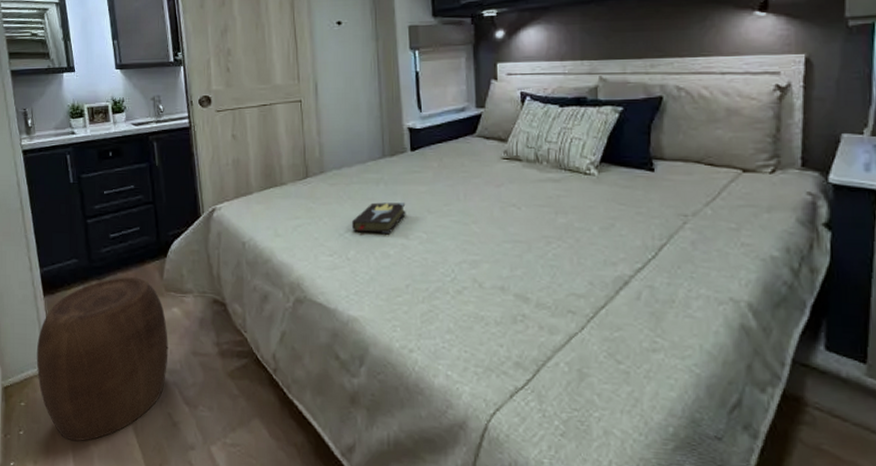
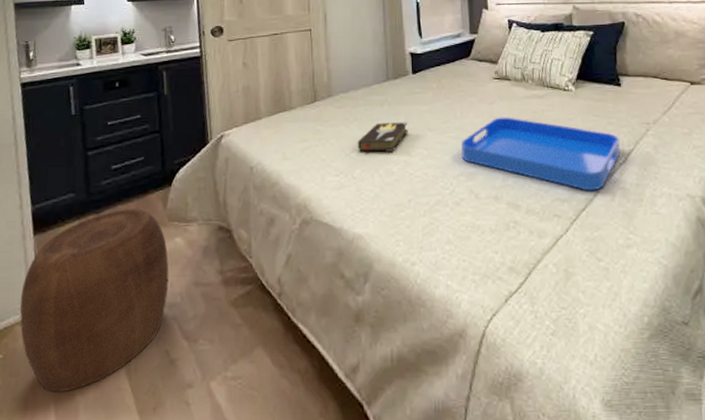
serving tray: none [464,201,650,288] -> present [461,117,621,191]

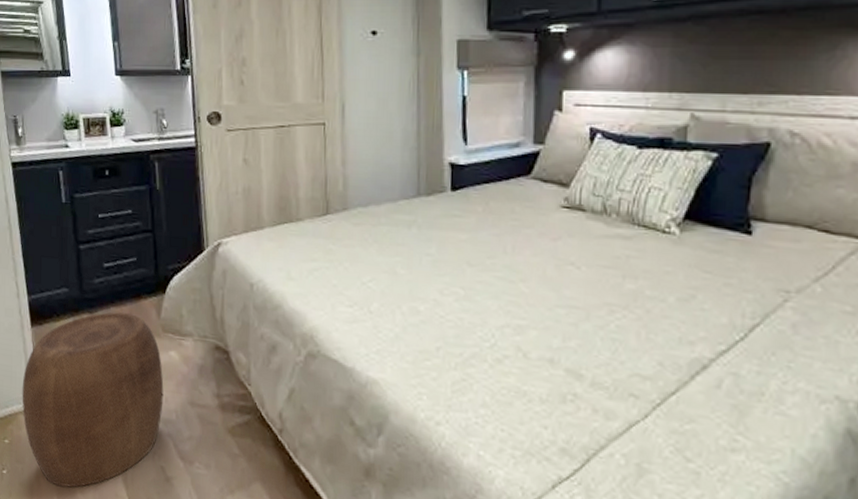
hardback book: present [357,121,408,152] -> none [376,248,442,286]
serving tray: present [461,117,621,191] -> none [509,258,740,372]

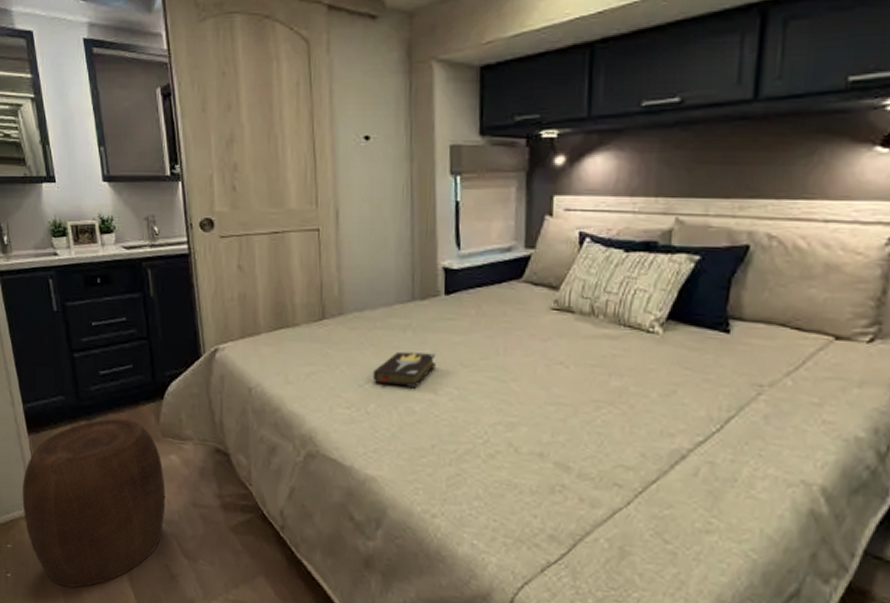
hardback book: none [376,248,442,286] -> present [372,351,436,387]

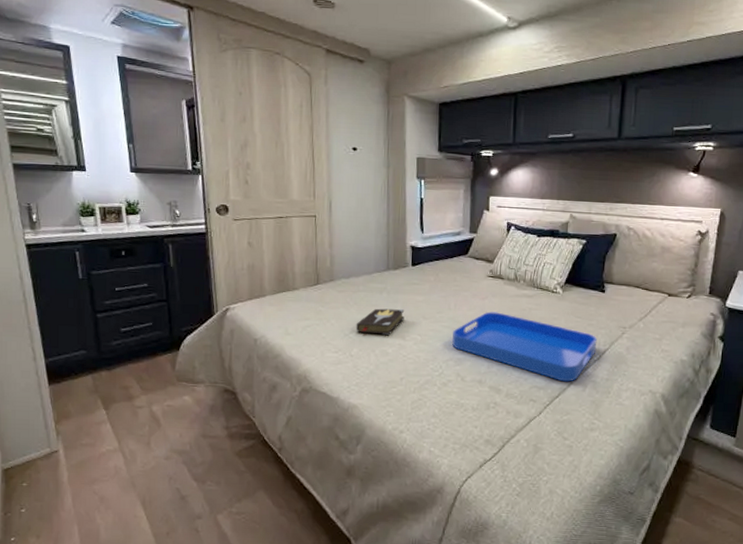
stool: present [22,418,166,588] -> none [40,368,179,516]
serving tray: none [501,358,717,462] -> present [452,312,597,382]

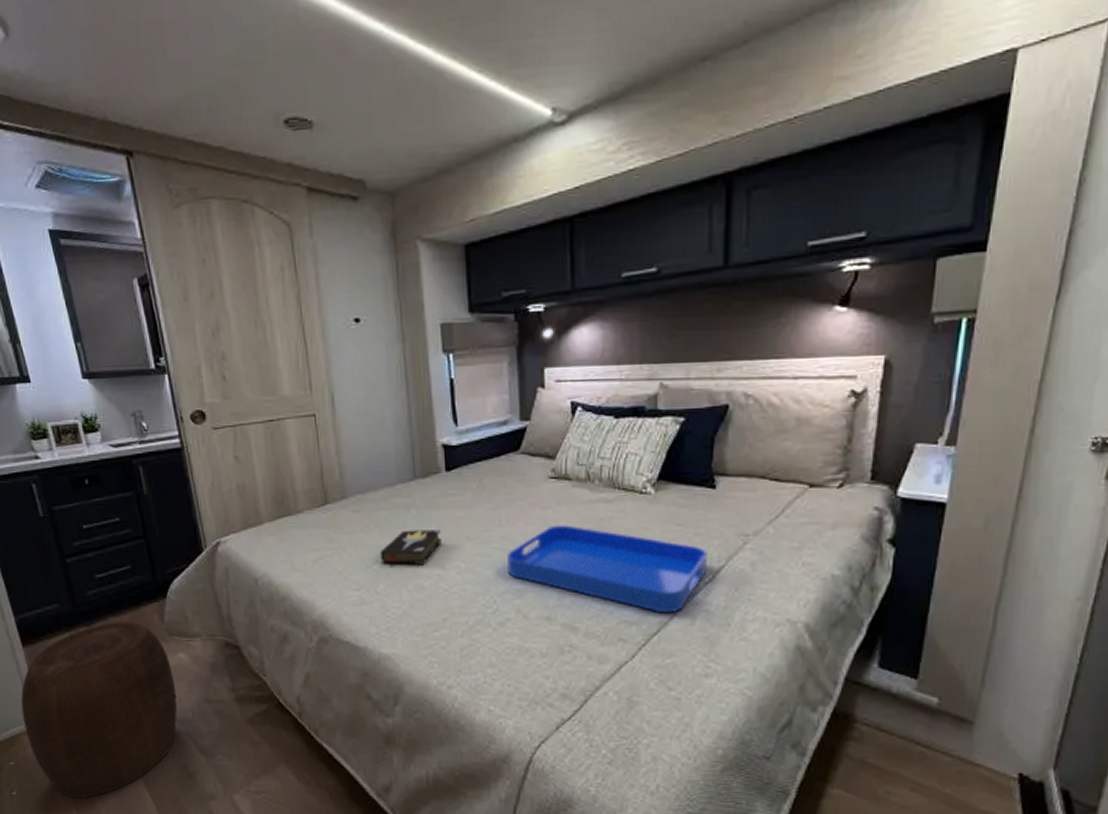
stool: none [40,368,179,516] -> present [20,622,178,799]

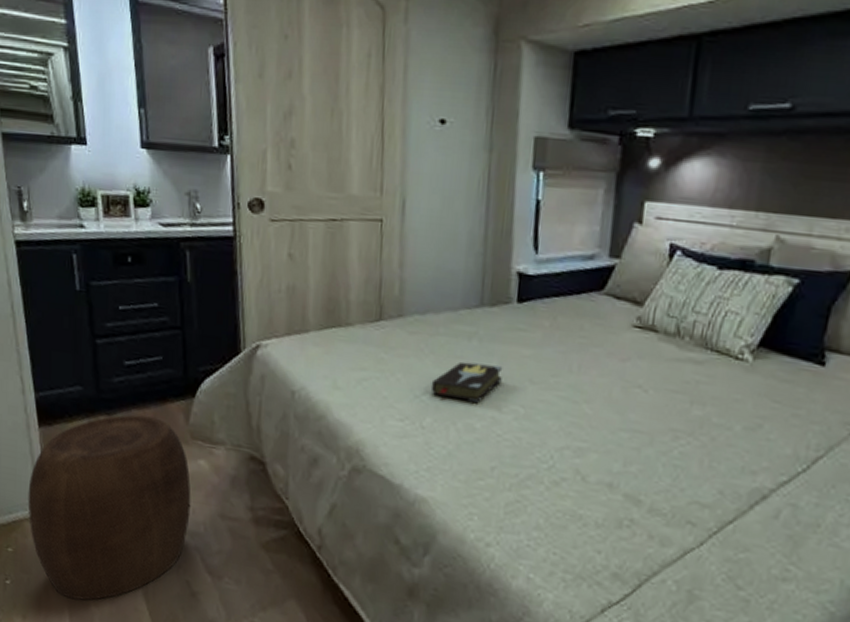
serving tray: present [507,525,708,613] -> none [571,380,806,502]

